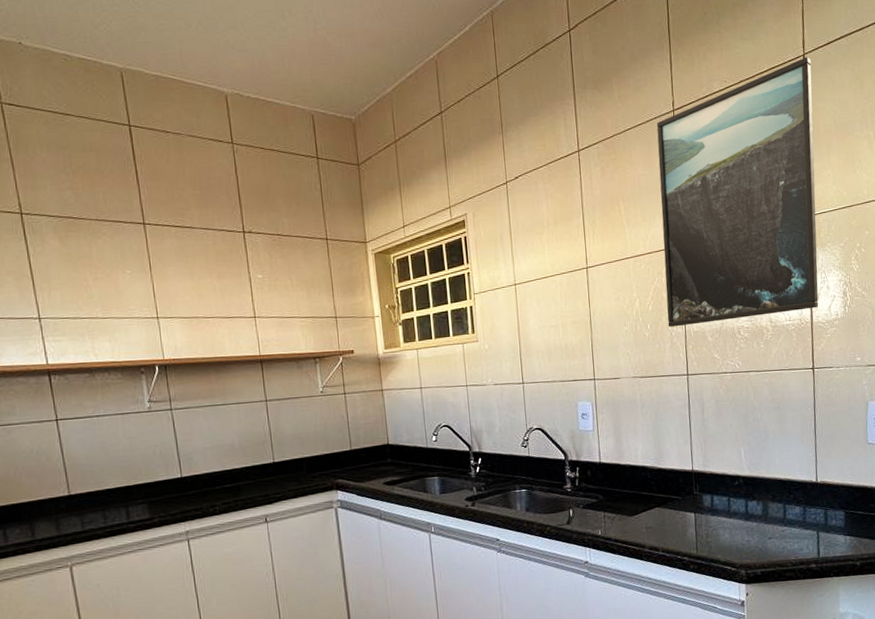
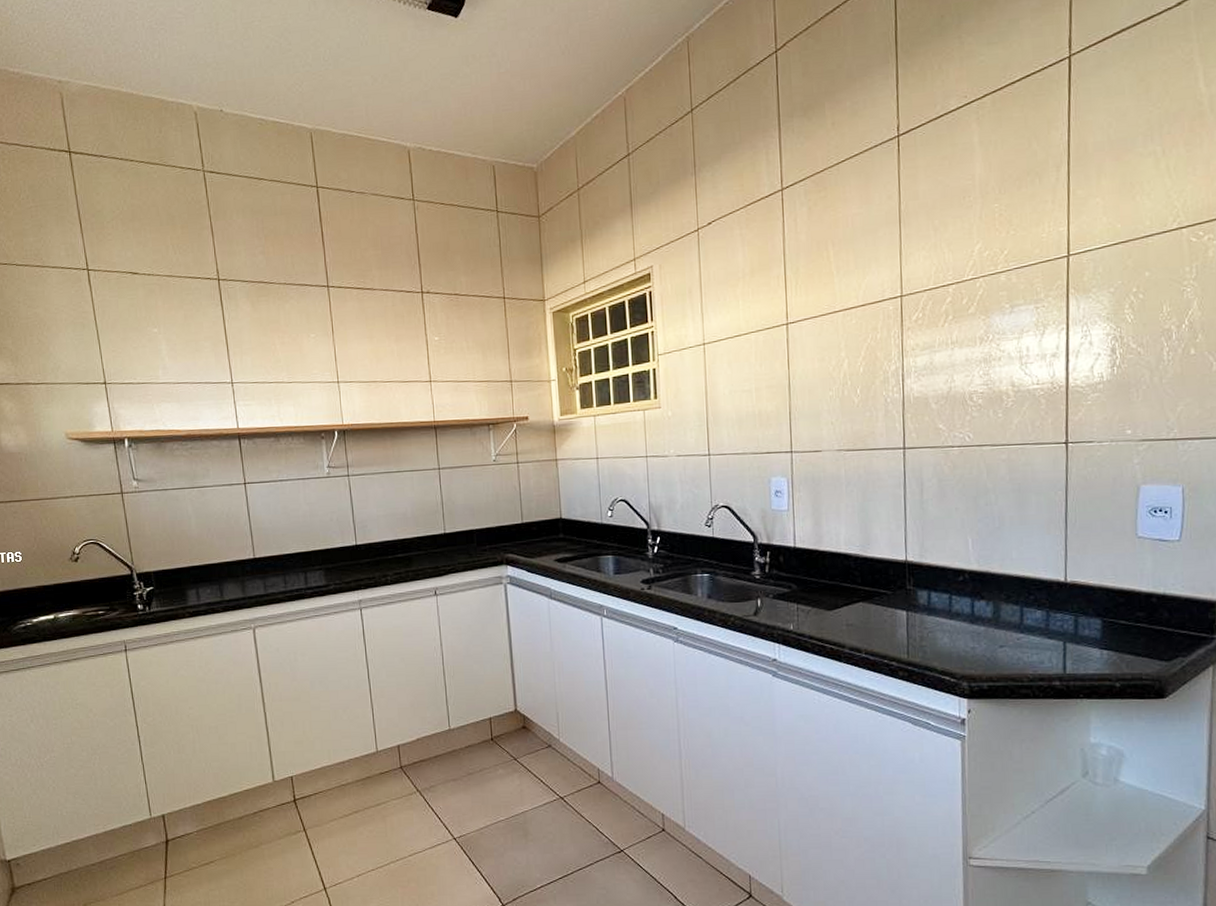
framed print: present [656,57,819,327] -> none [876,58,1080,392]

